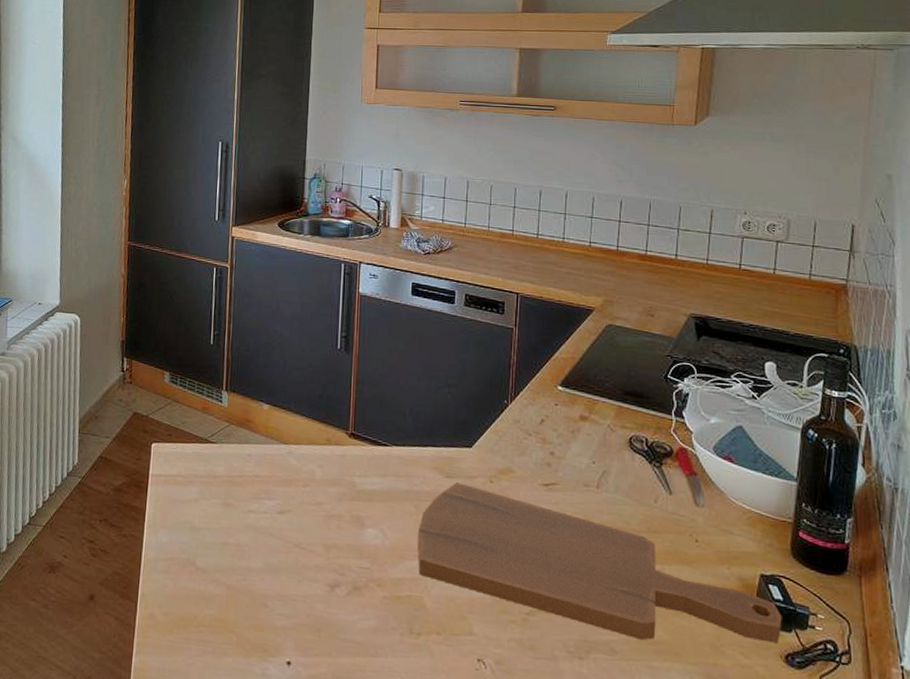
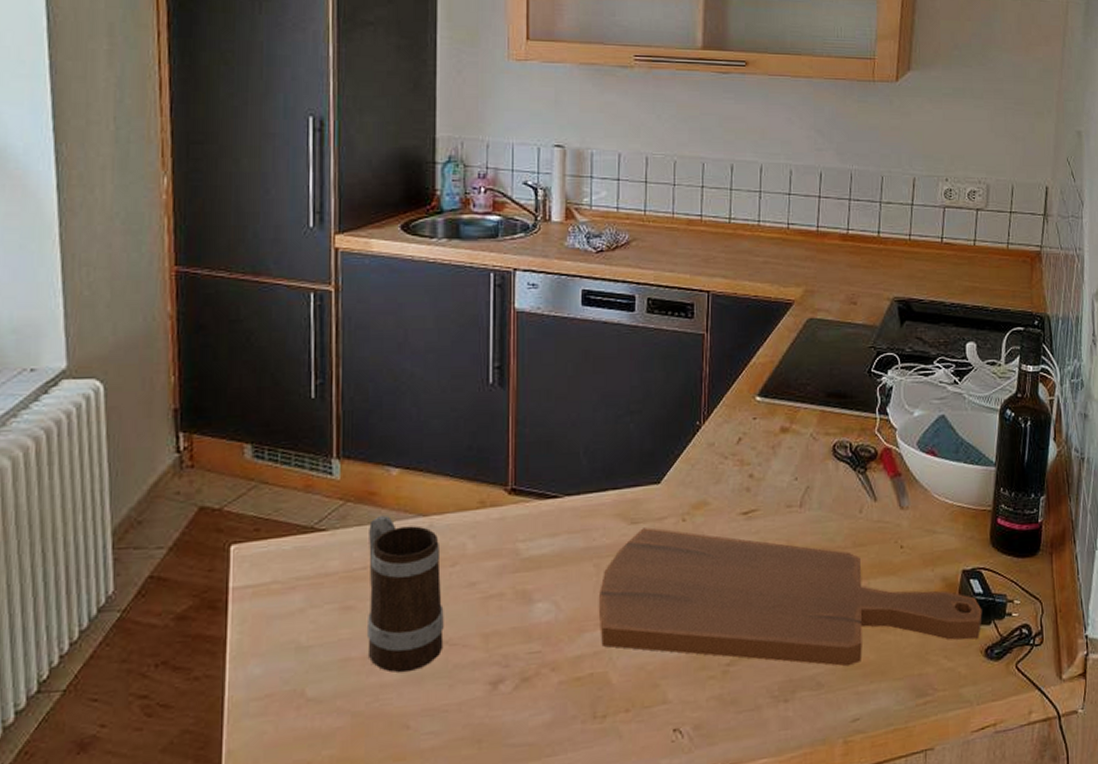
mug: none [240,439,297,563] -> present [367,516,444,673]

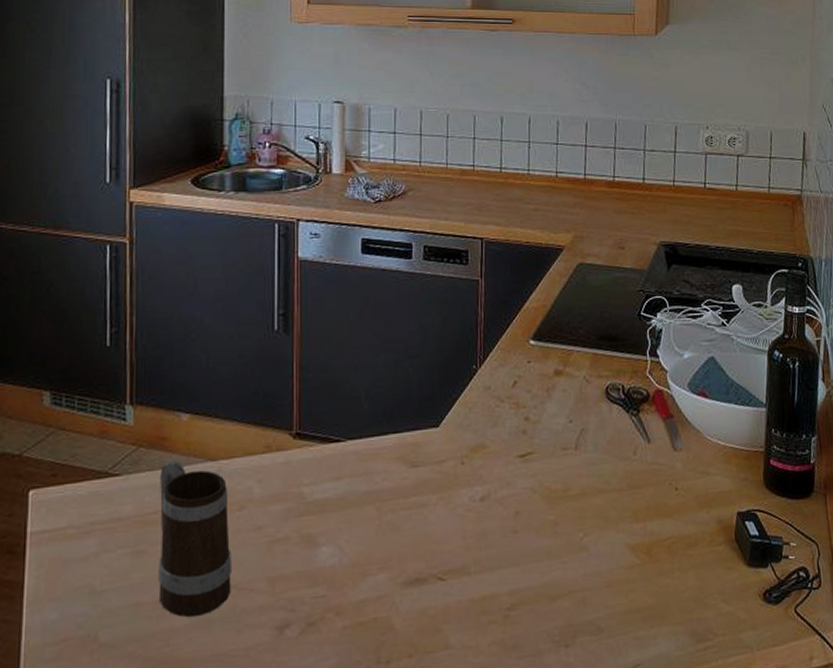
cutting board: present [598,527,982,667] -> none [381,471,759,611]

